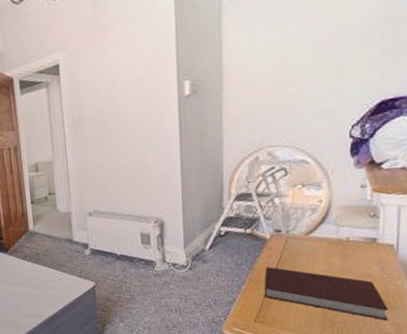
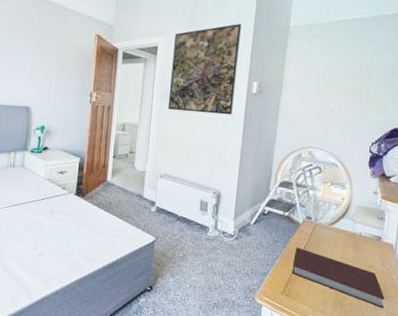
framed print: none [77,12,163,137] -> present [167,24,241,115]

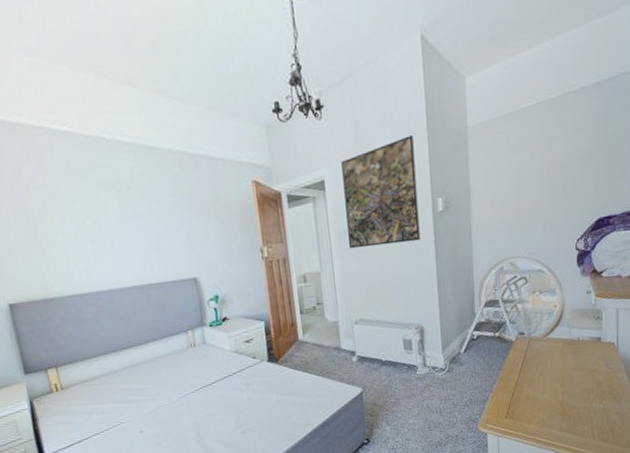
notebook: present [291,247,385,309] -> none [512,366,613,411]

